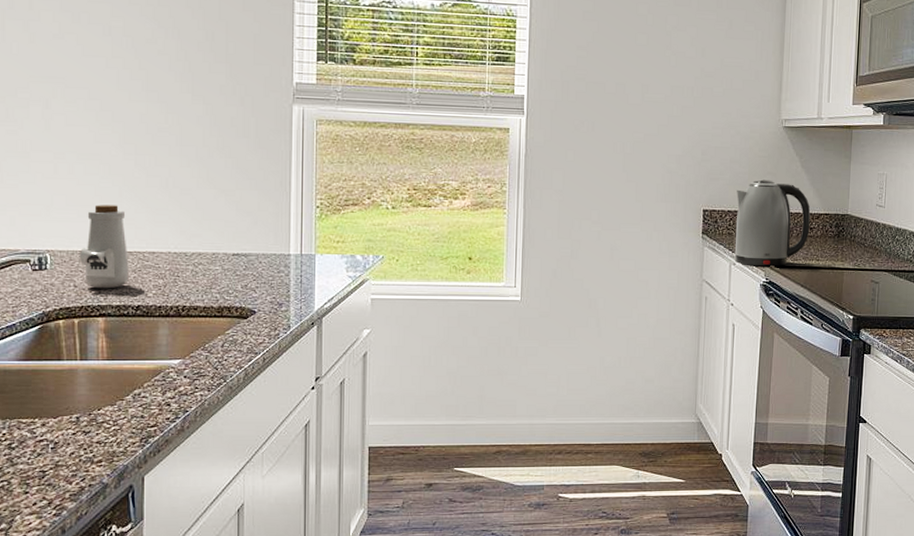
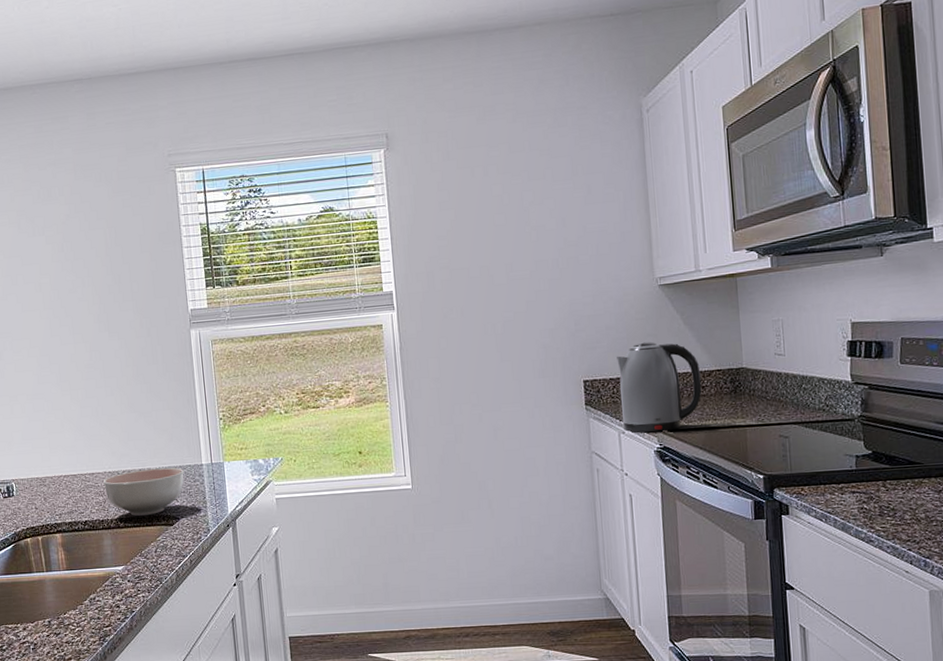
bottle: present [80,205,130,289] -> none [37,435,77,509]
bowl: none [166,253,267,305] -> present [103,467,184,516]

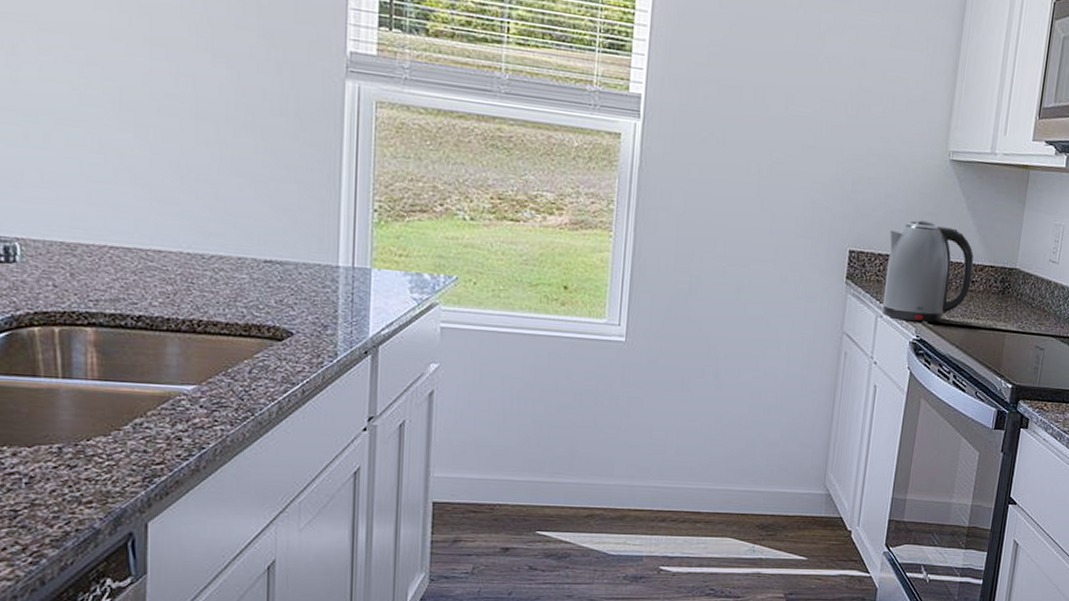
bowl: present [103,467,184,516] -> none [176,258,309,323]

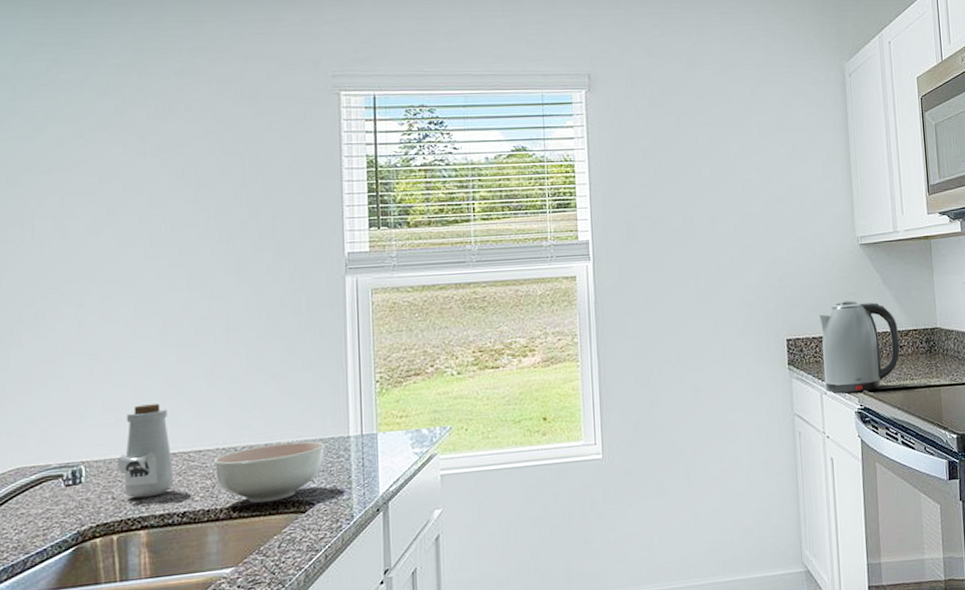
bottle: none [61,185,129,293] -> present [118,404,175,499]
bowl: none [176,258,309,323] -> present [213,441,325,503]

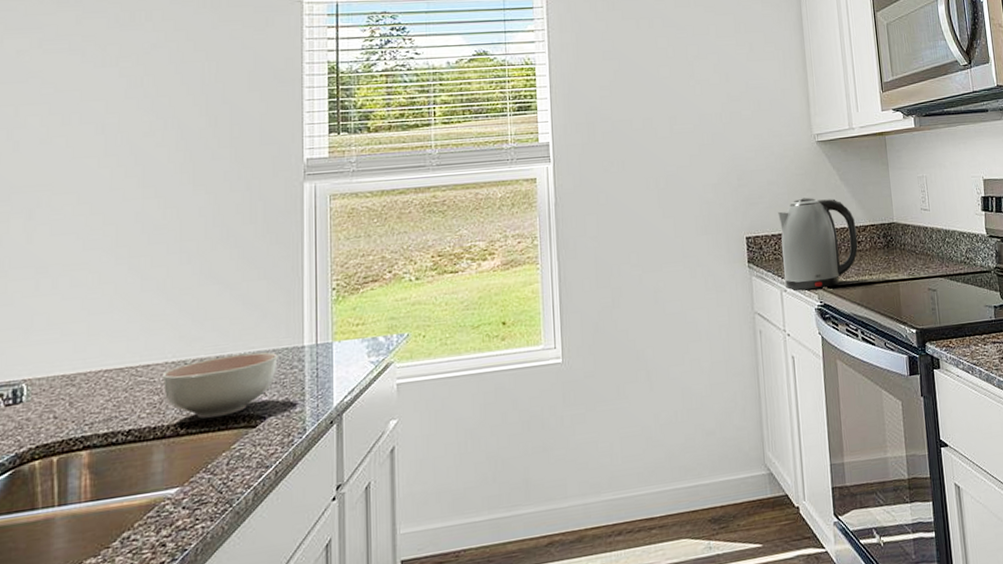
bottle: present [118,404,175,499] -> none [62,317,121,418]

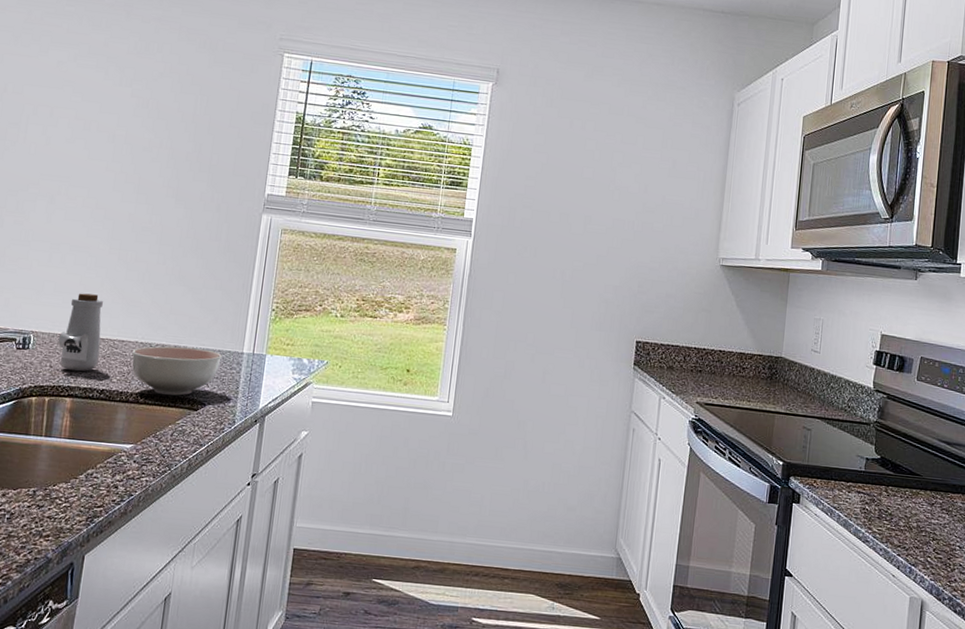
bottle: none [62,317,121,418] -> present [58,293,104,372]
kettle: present [778,197,858,290] -> none [664,315,744,404]

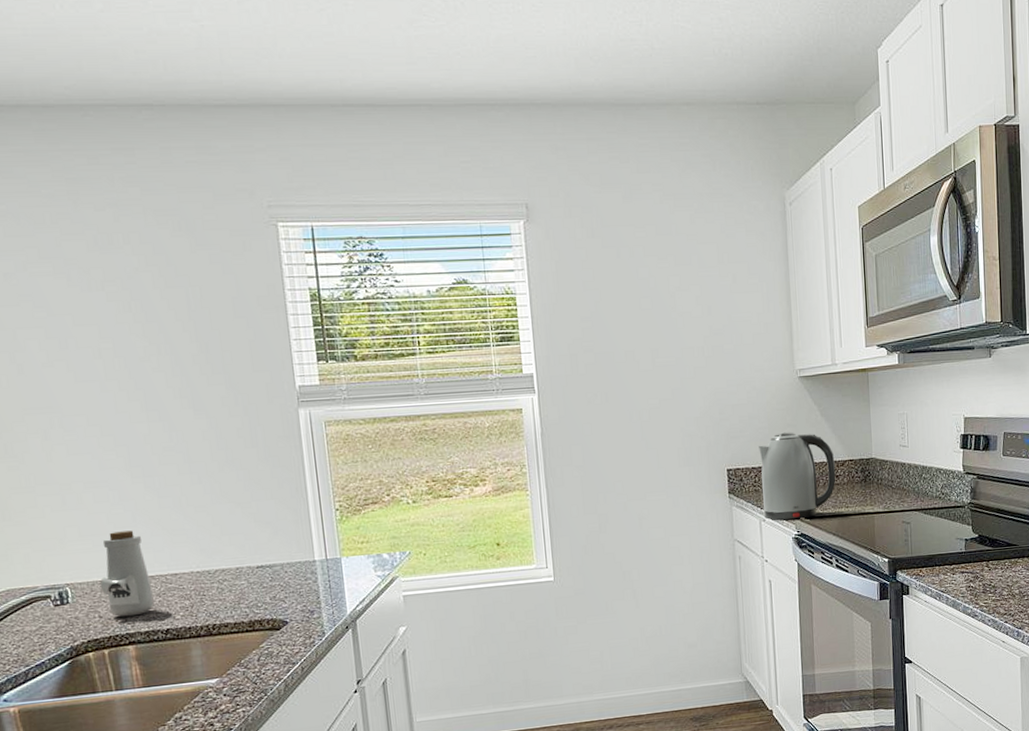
bowl: present [132,346,222,396] -> none [189,565,293,621]
kettle: none [664,315,744,404] -> present [759,432,836,520]

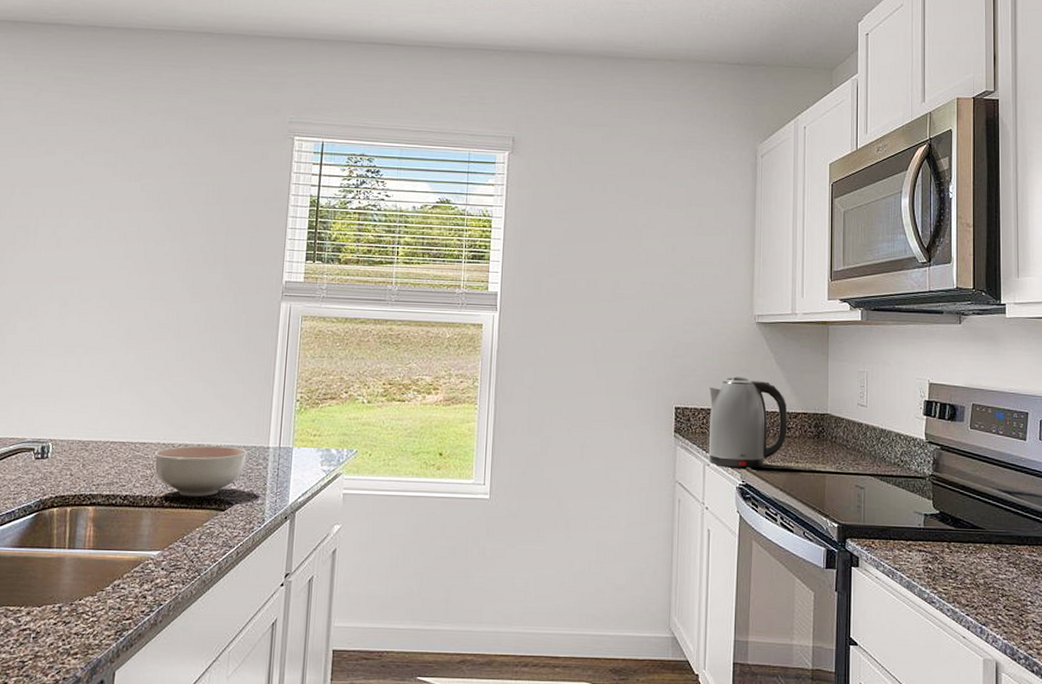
bottle: present [100,530,156,617] -> none [78,396,123,478]
bowl: none [189,565,293,621] -> present [154,445,247,497]

